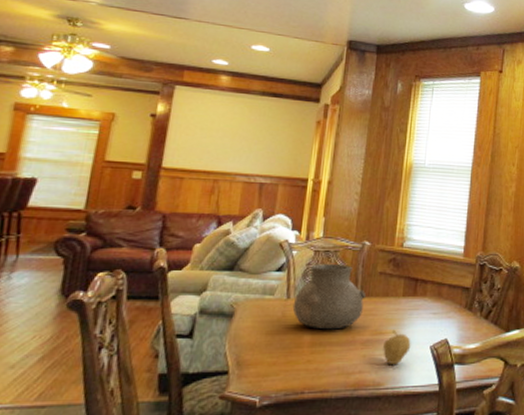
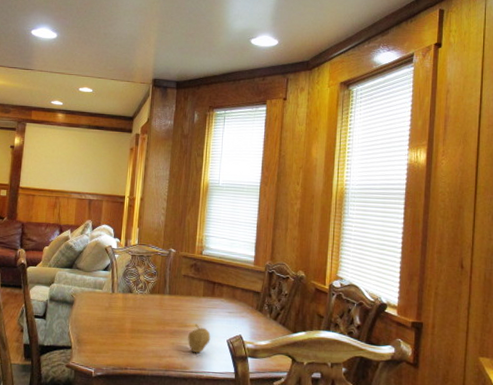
vase: present [292,264,367,330] -> none [116,266,174,320]

